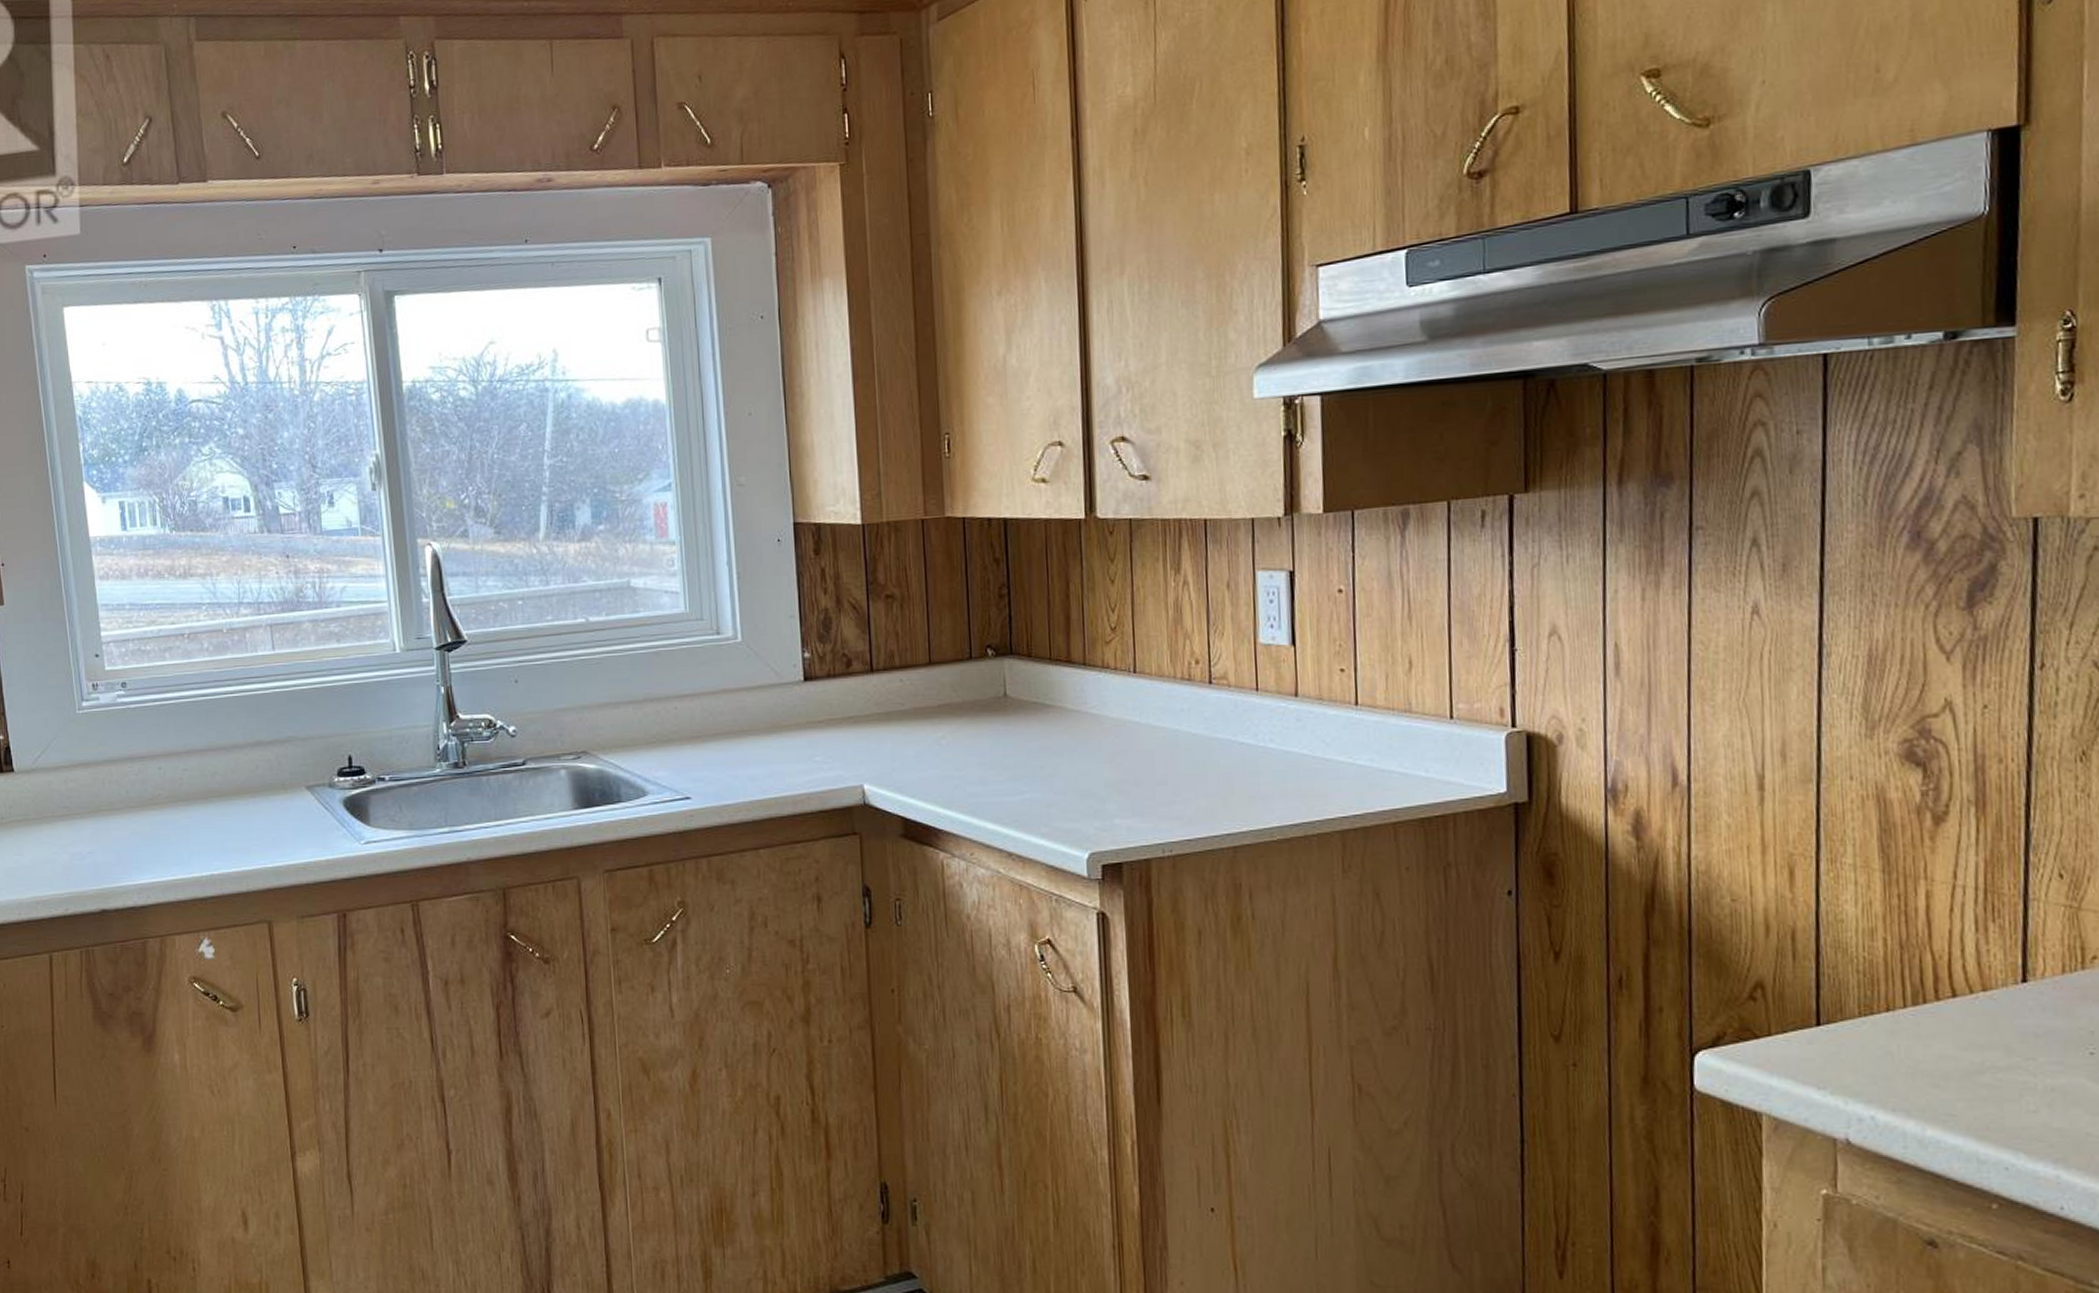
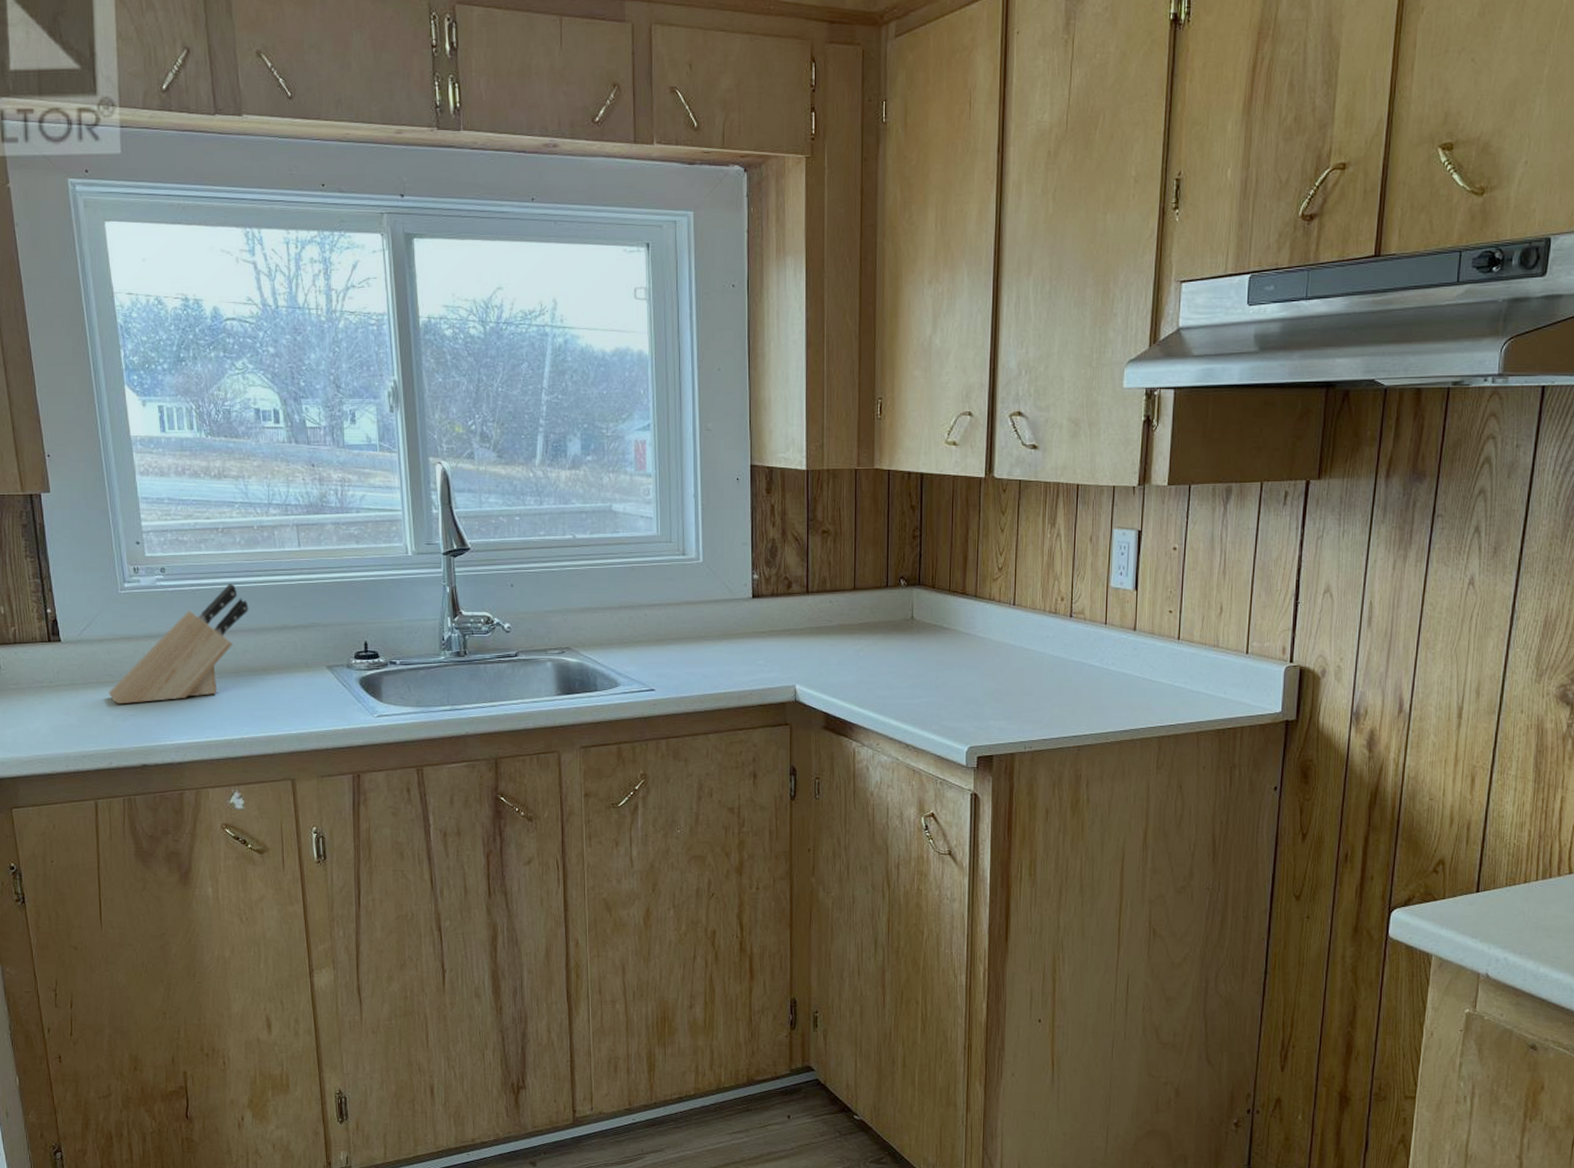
knife block: none [65,696,218,841] -> present [109,584,249,705]

